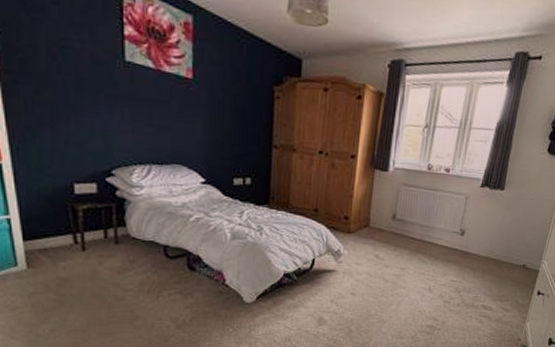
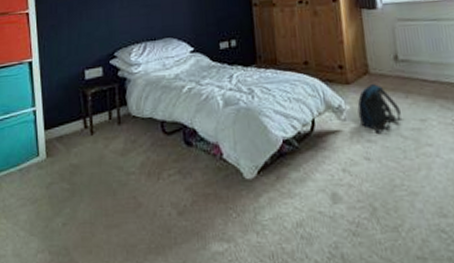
backpack: none [352,235,388,277] -> present [357,83,401,135]

